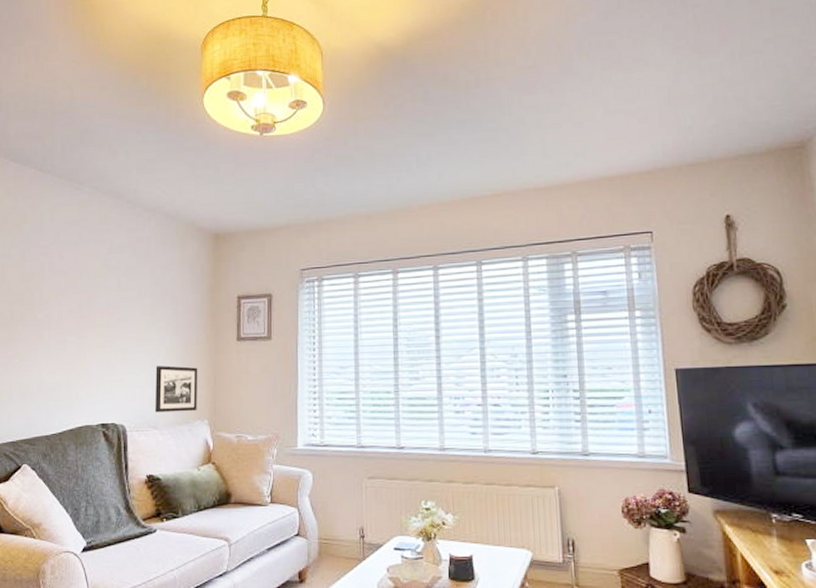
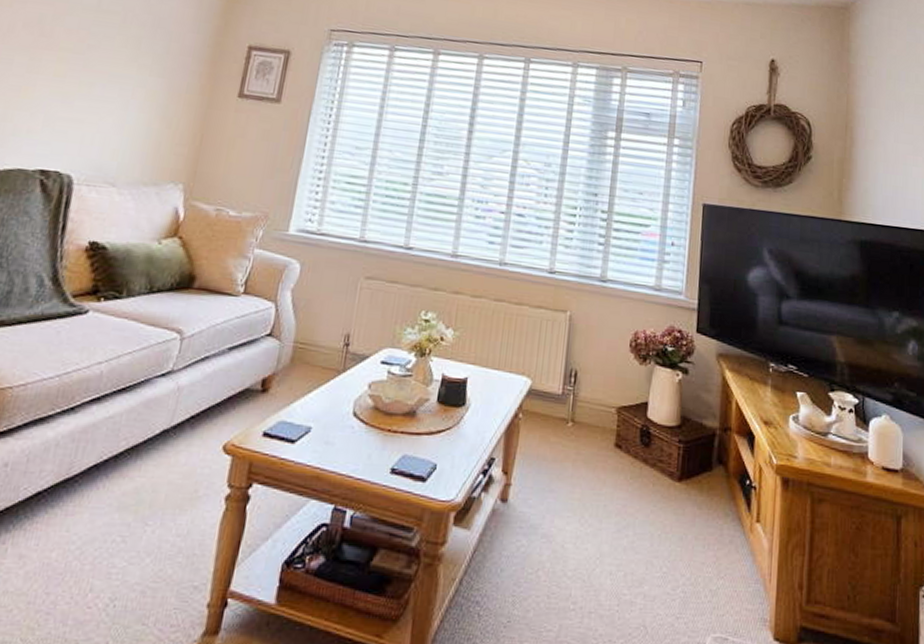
picture frame: present [155,365,198,413] -> none [117,110,183,173]

